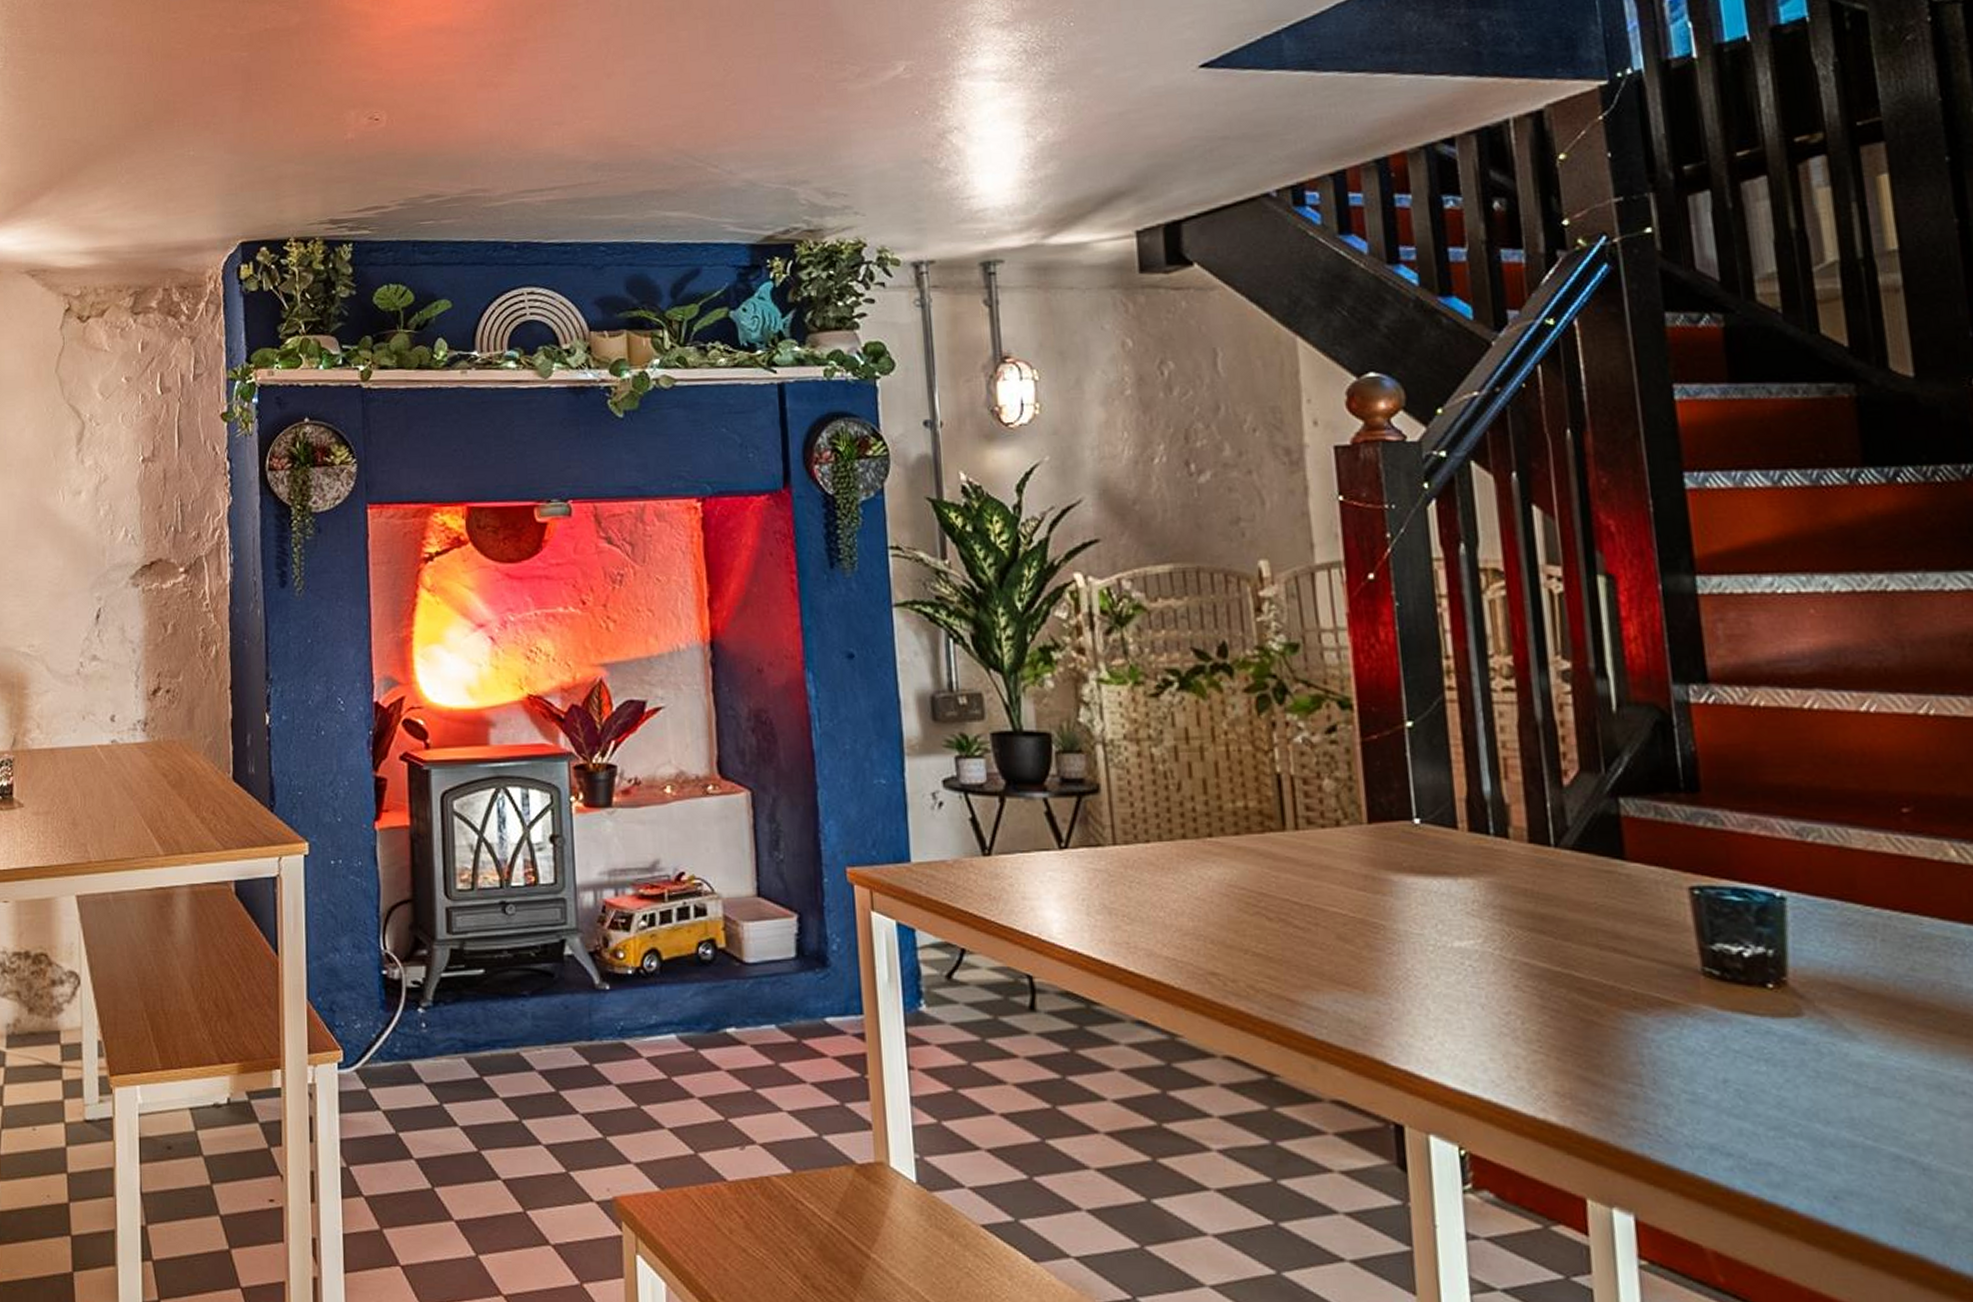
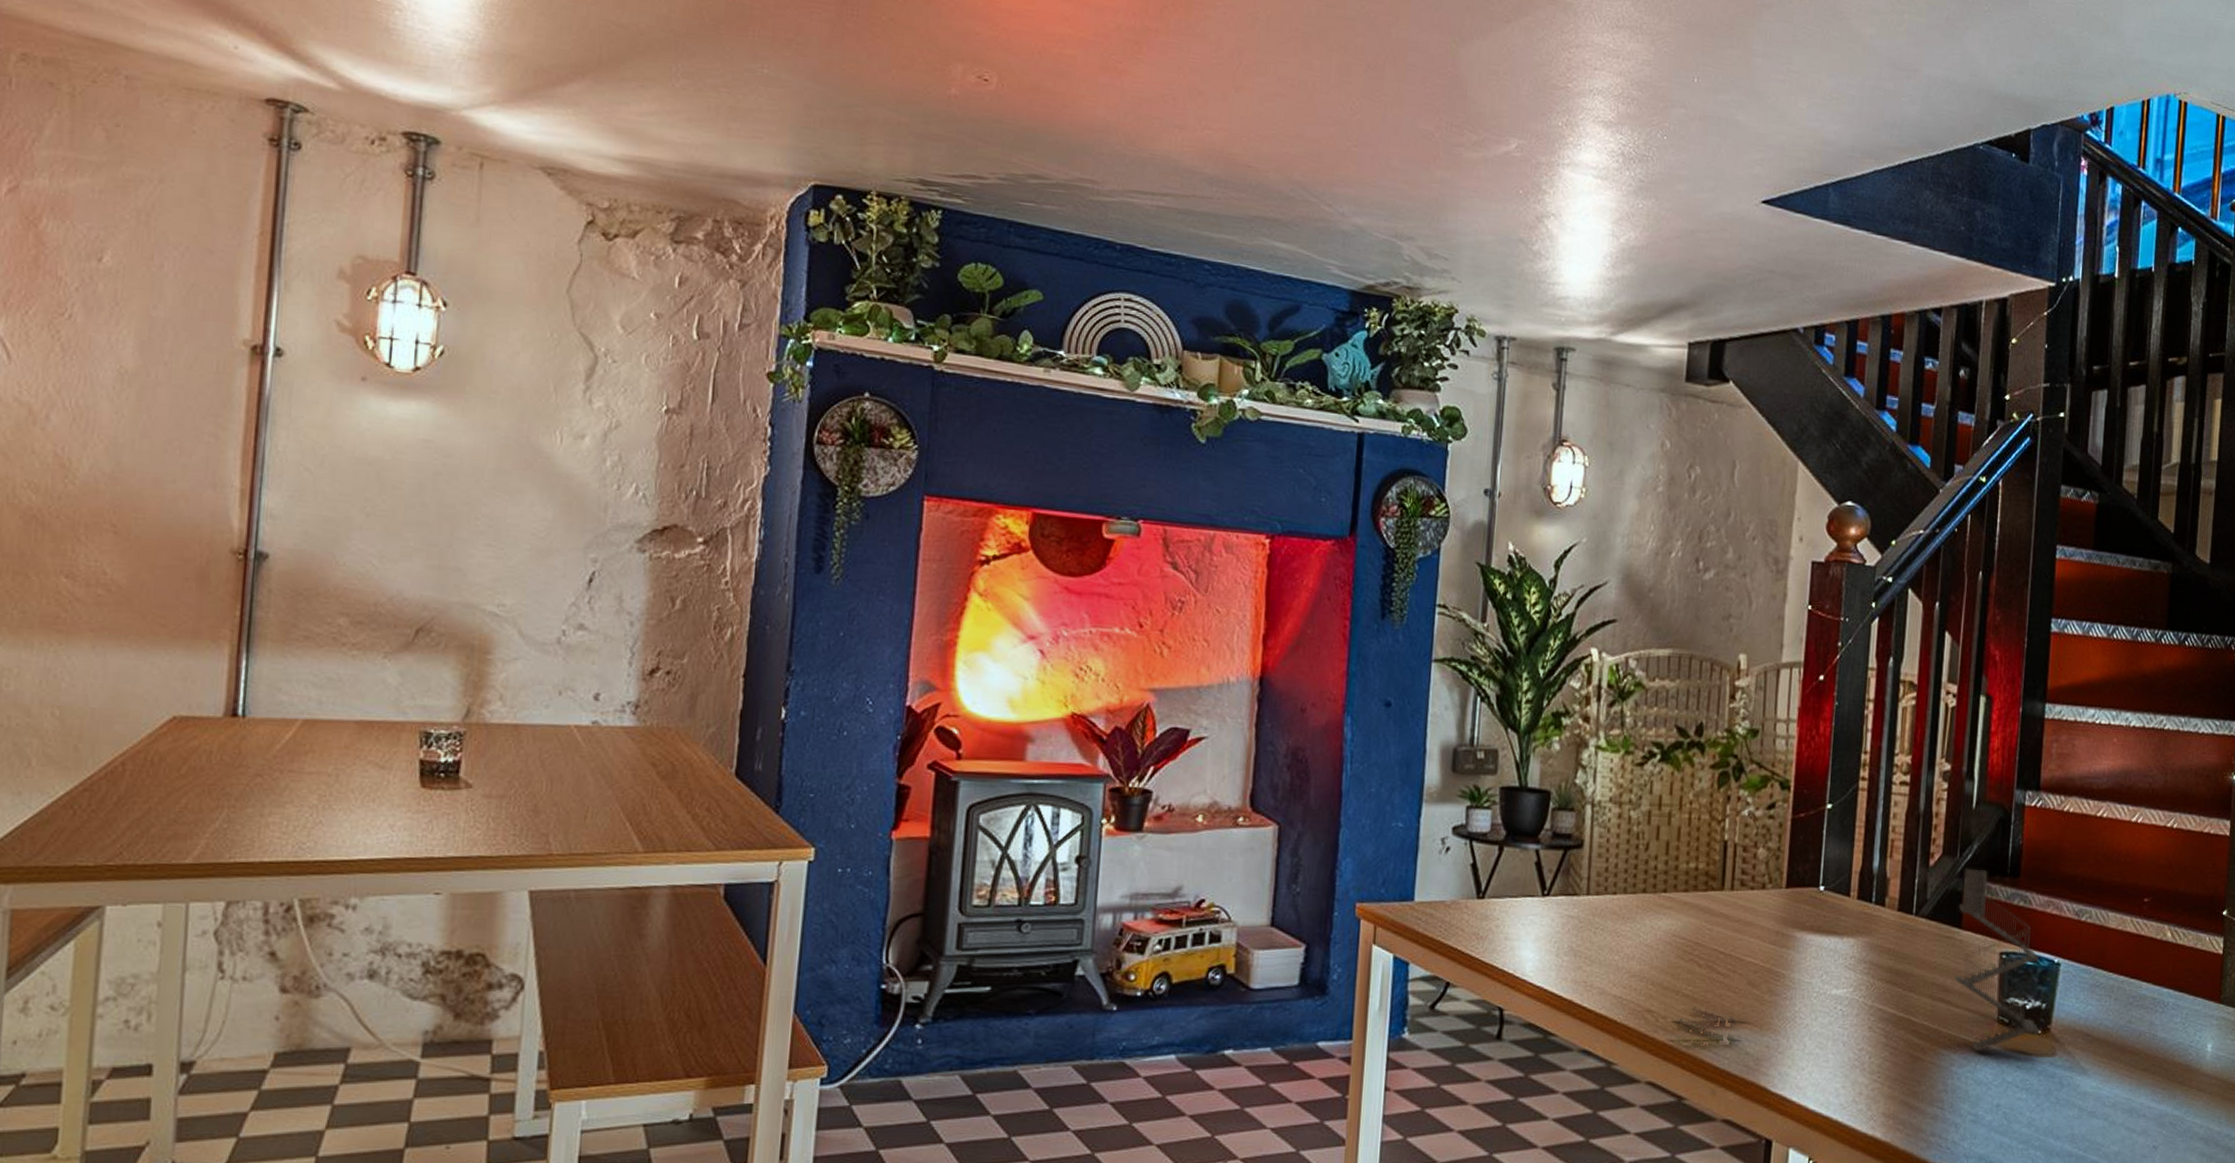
dominoes: none [1240,785,1773,1013] -> present [1666,868,2040,1052]

